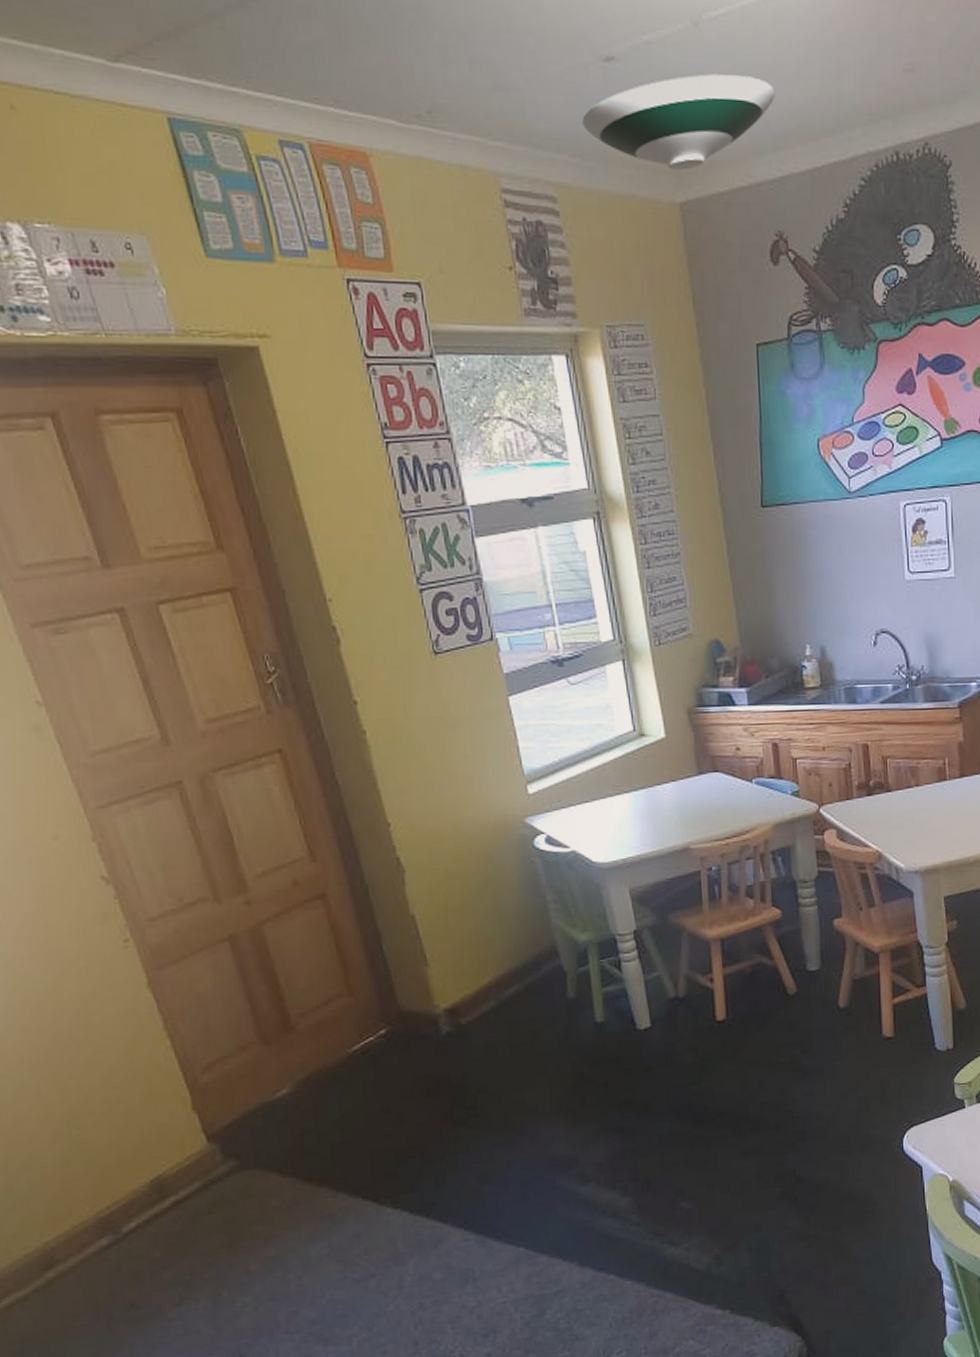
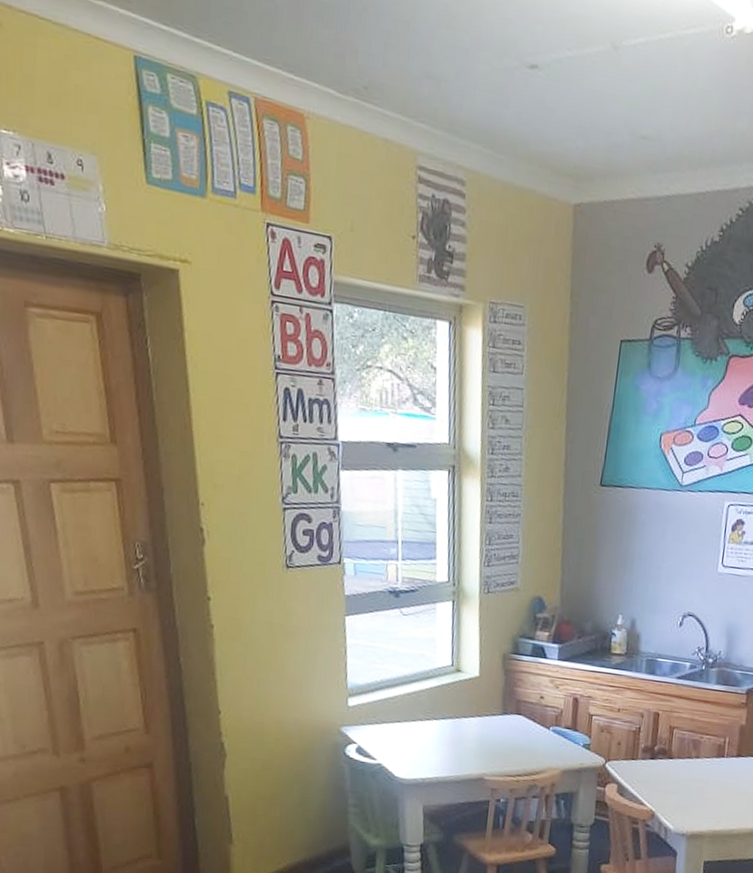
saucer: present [582,74,775,170] -> none [500,92,676,176]

